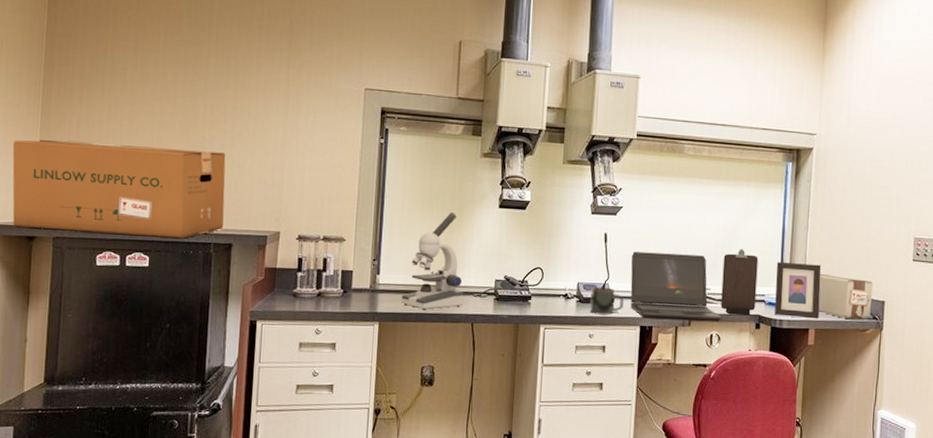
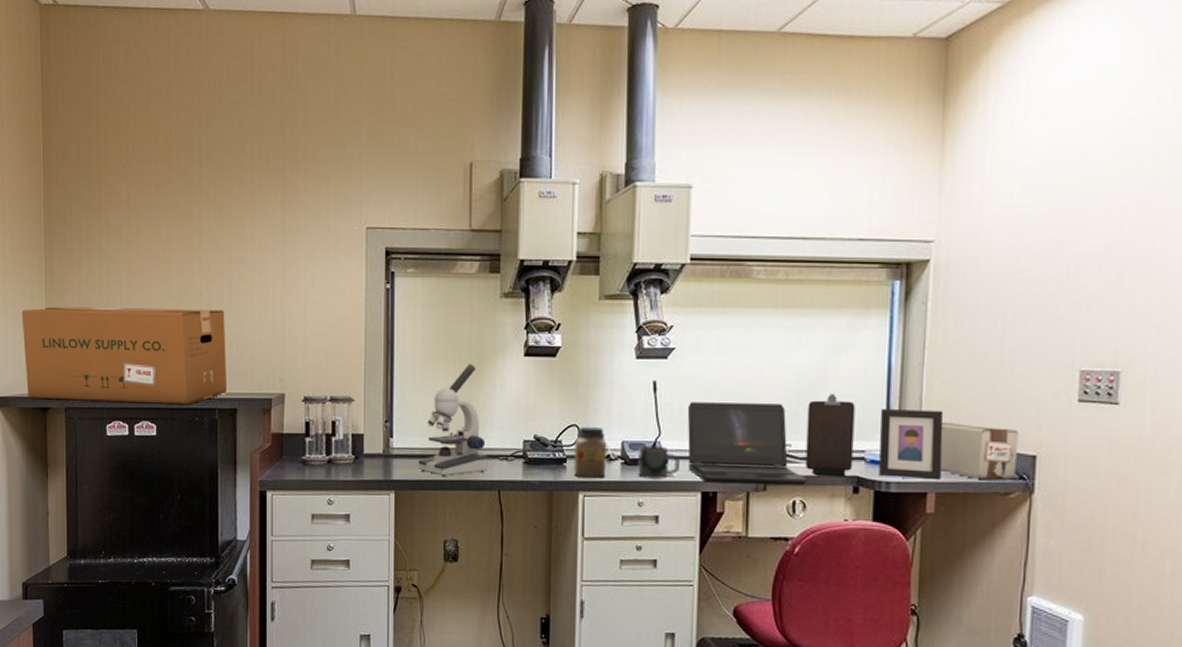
jar: none [537,269,565,315] -> present [574,426,607,480]

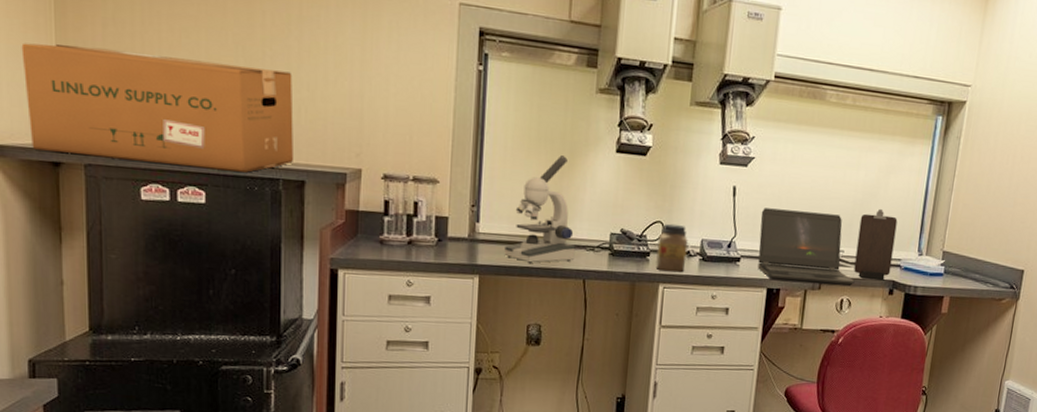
mug: present [638,445,679,481] -> none [713,244,751,277]
picture frame: present [879,409,944,481] -> none [910,225,963,287]
box: present [939,421,1019,480] -> none [955,238,1015,289]

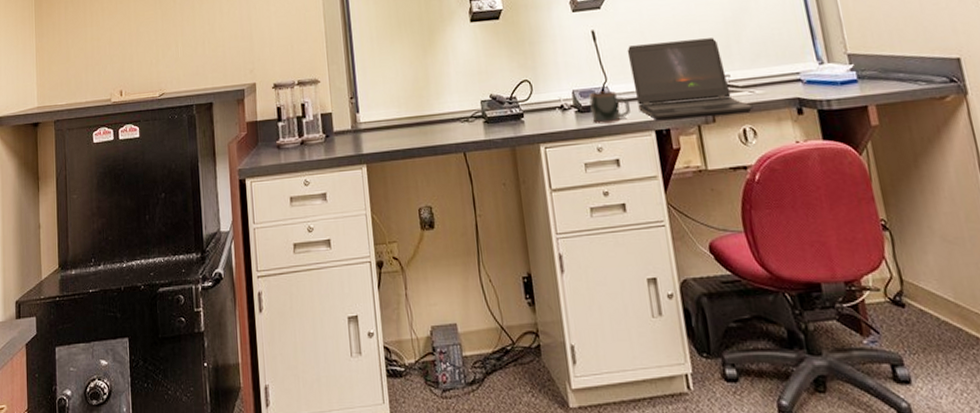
box: present [21,42,294,173] -> none [14,13,202,116]
microscope: present [504,155,576,264] -> none [385,35,452,146]
jar: present [656,223,688,274] -> none [528,79,563,132]
mug: none [713,244,751,277] -> present [589,90,630,125]
clipboard: present [854,208,898,281] -> none [737,22,792,102]

